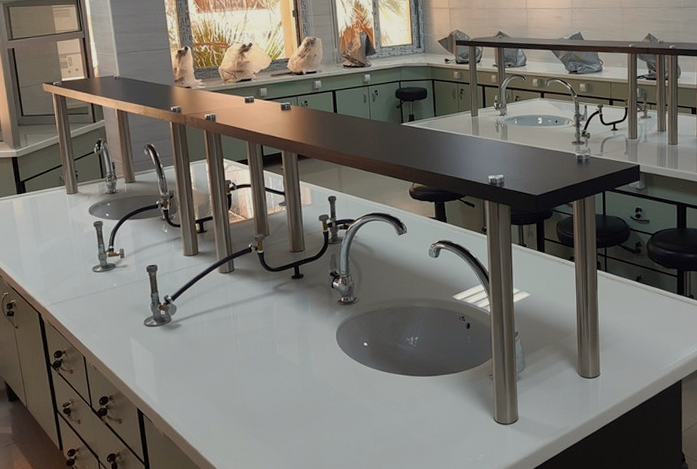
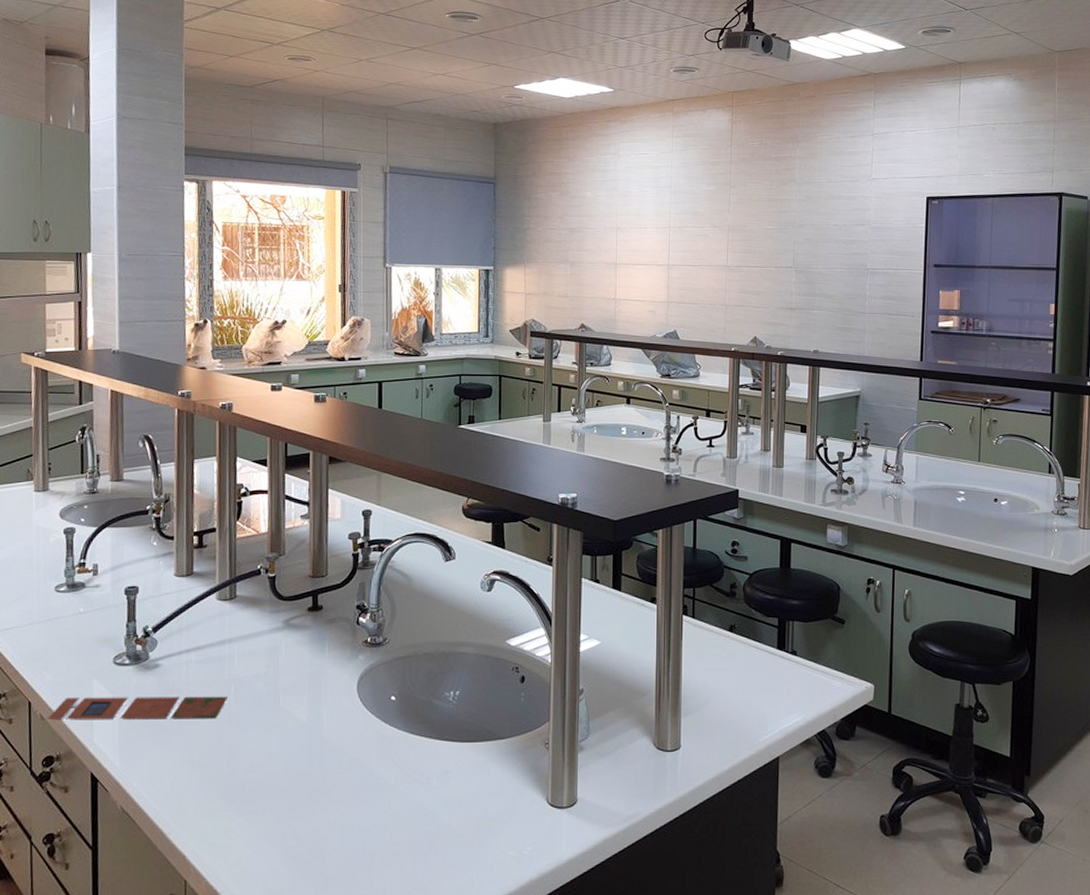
papers: none [99,347,235,369] -> present [46,696,228,720]

